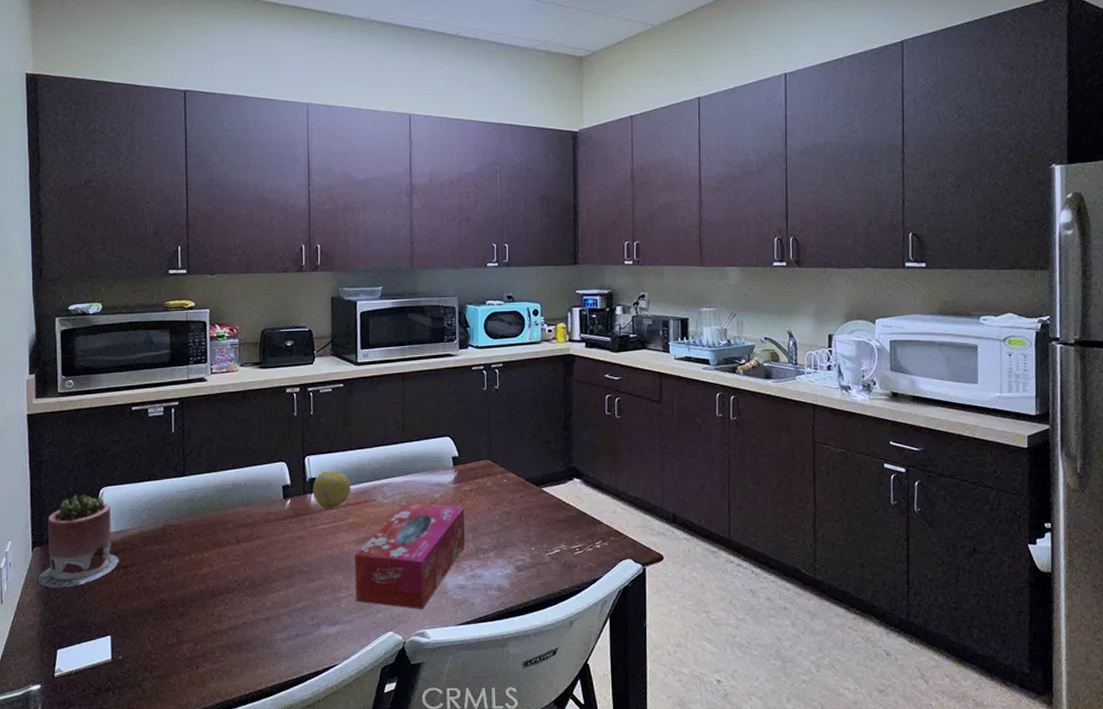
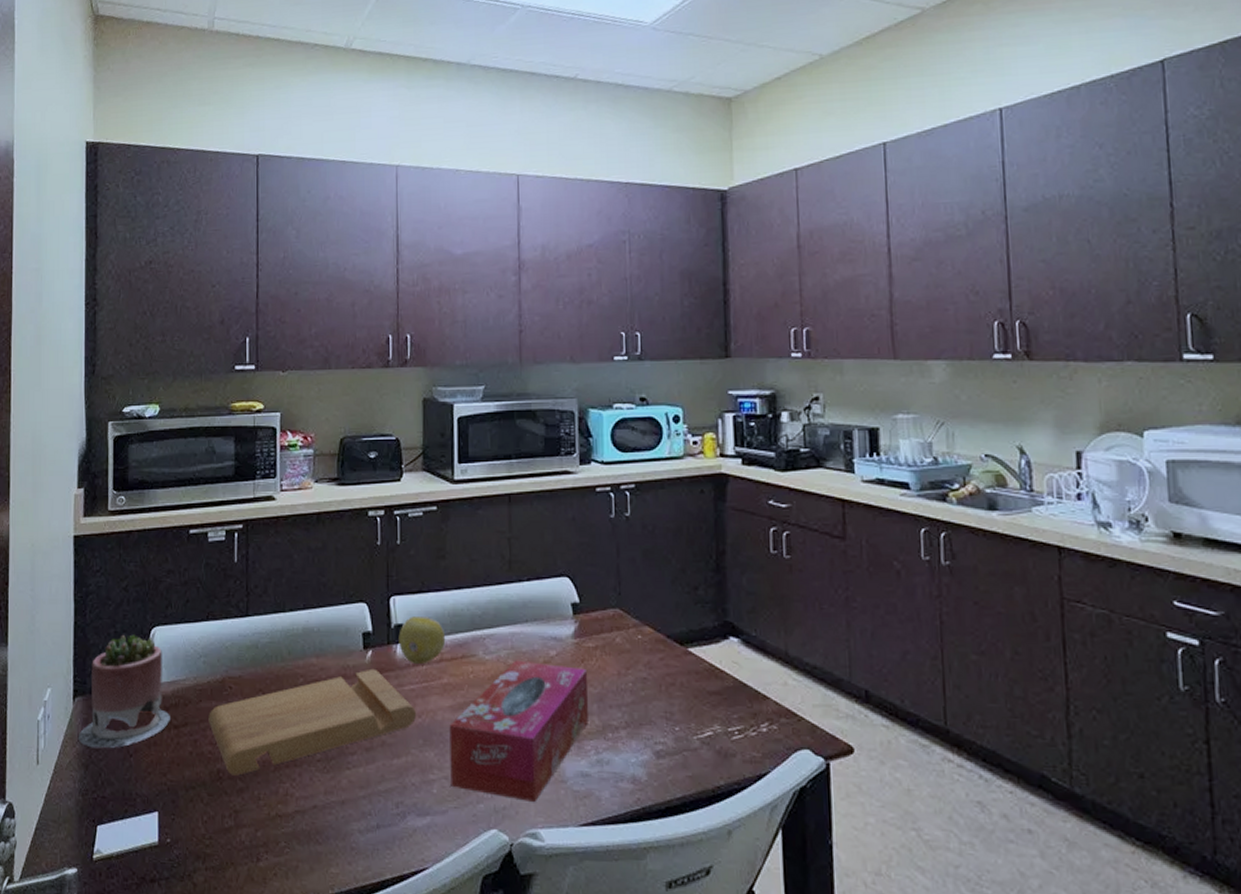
cutting board: none [152,513,328,603] -> present [208,668,417,776]

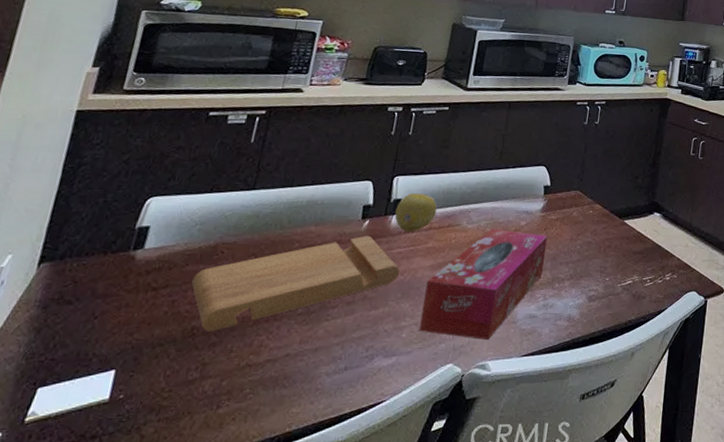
succulent planter: present [78,634,170,749] -> none [34,203,155,312]

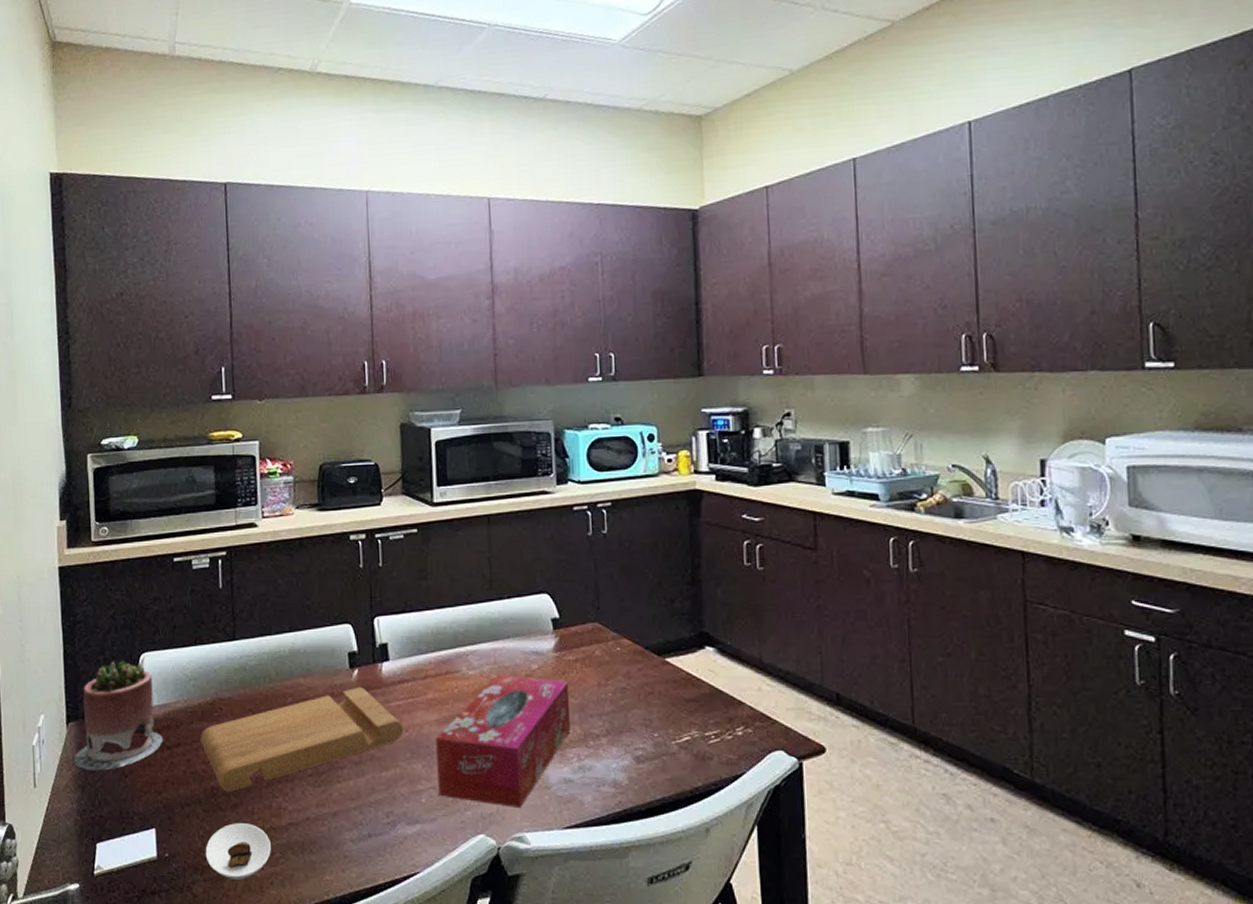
succulent planter: none [34,203,155,312] -> present [73,661,163,771]
saucer: none [166,361,243,418] -> present [205,823,271,880]
fruit: present [394,193,437,232] -> none [383,636,430,682]

